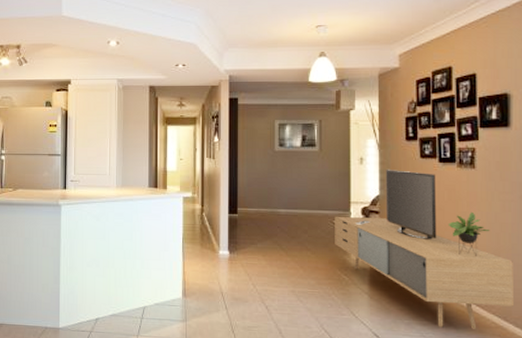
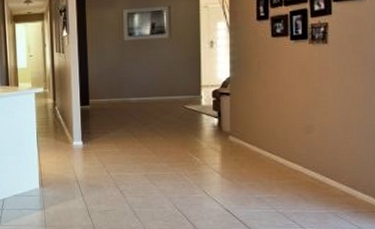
media console: present [335,170,515,330] -> none [186,50,364,200]

